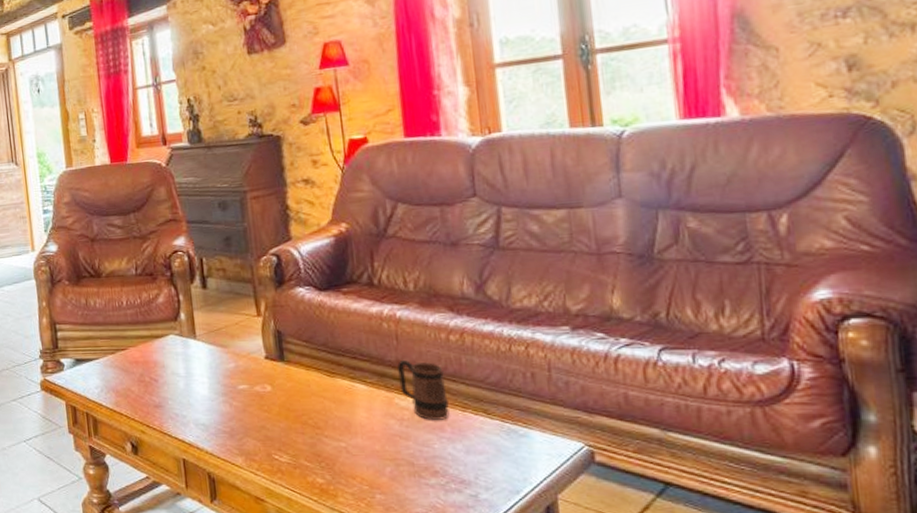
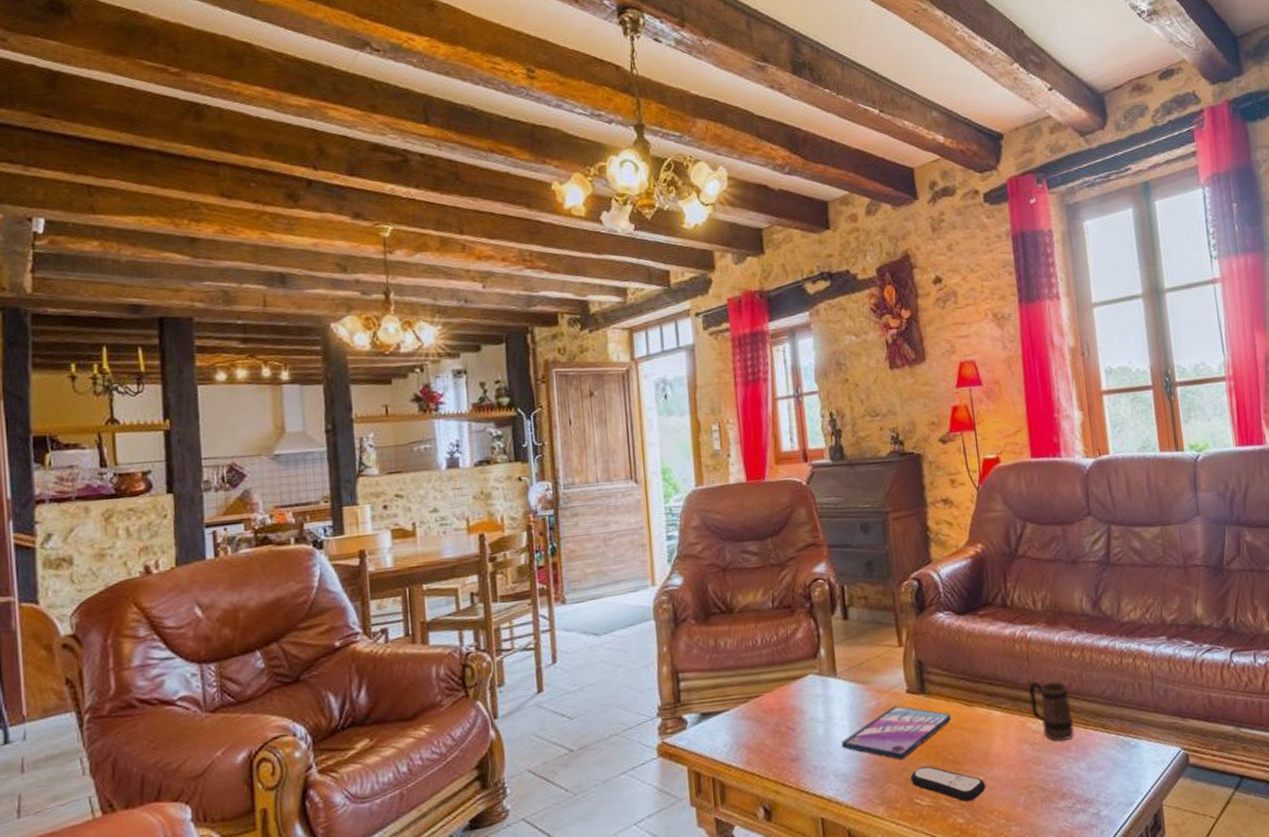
video game case: none [201,369,312,419] -> present [841,705,952,760]
remote control: none [269,427,349,465] -> present [910,766,986,802]

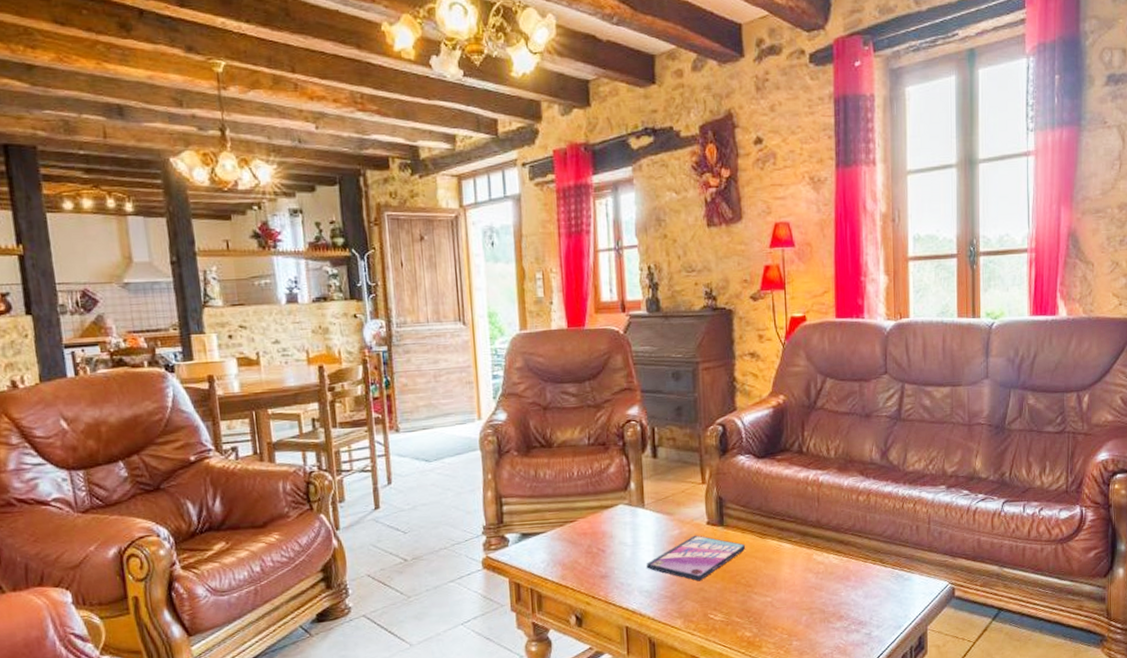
remote control: present [910,766,986,802] -> none [706,587,773,619]
mug: present [1029,681,1074,741] -> none [817,519,855,572]

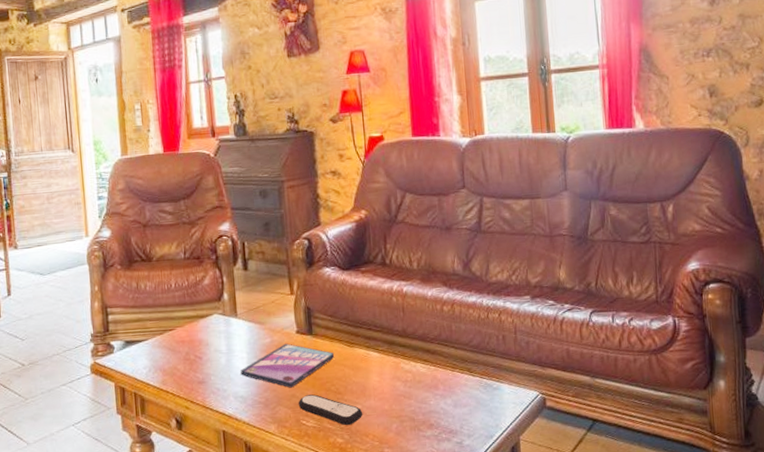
remote control: none [706,587,773,619] -> present [298,394,363,426]

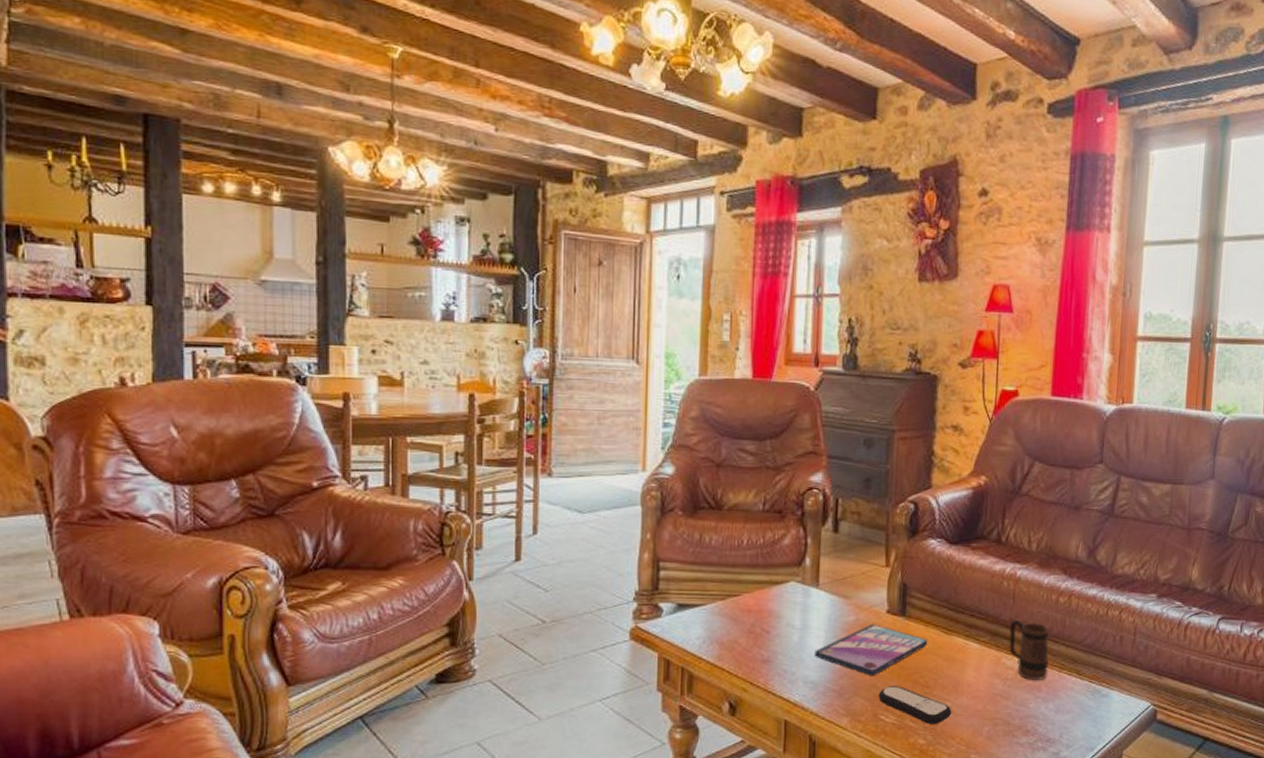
mug: none [403,328,442,380] -> present [1009,619,1049,680]

